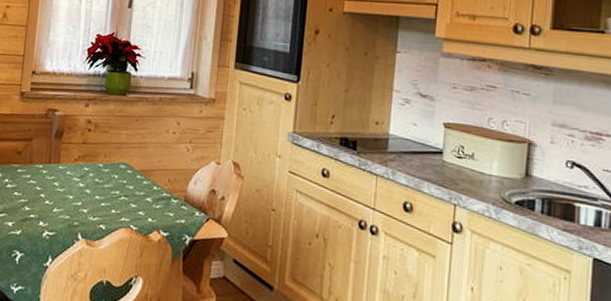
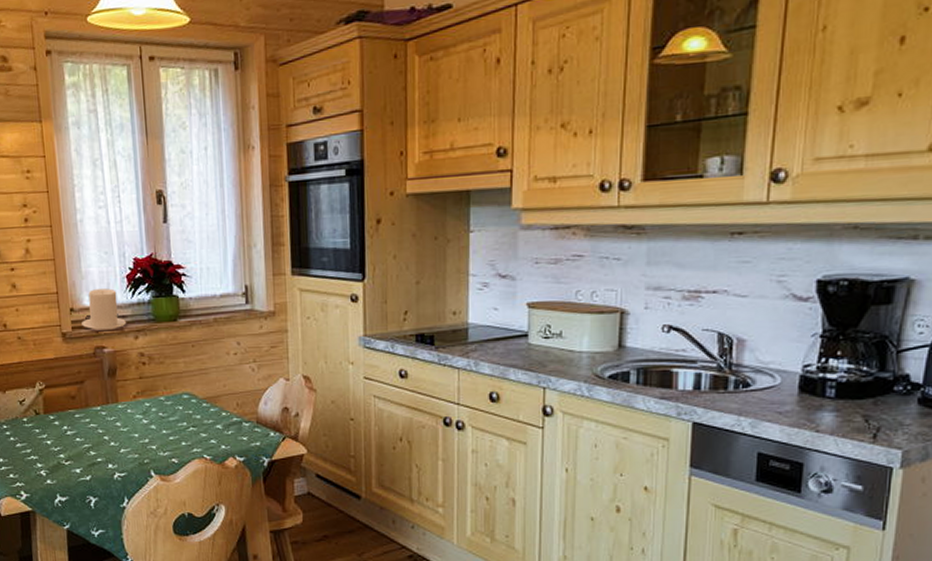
candle: none [40,57,81,97] -> present [82,288,127,332]

